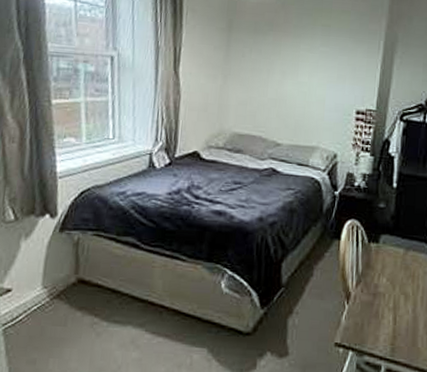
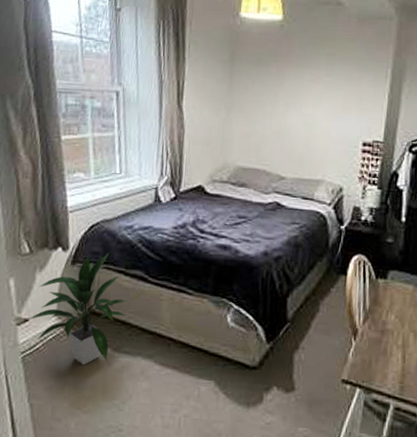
indoor plant: none [11,219,118,337] -> present [28,253,127,366]

